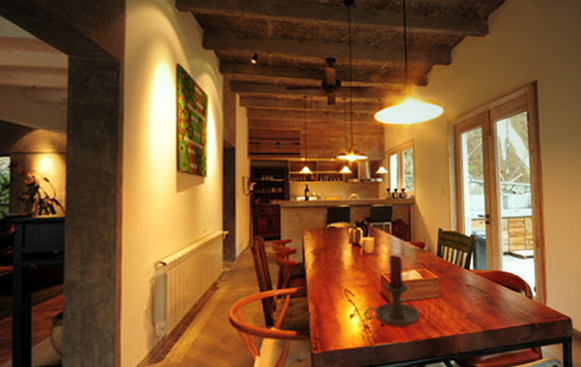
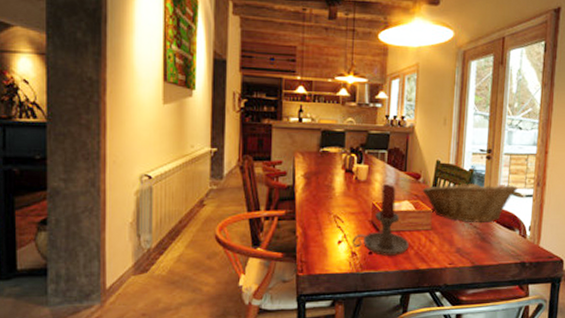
fruit basket: none [427,247,518,287] -> present [422,181,518,222]

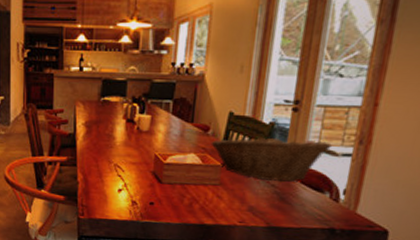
candle holder: present [352,184,409,256] -> none [132,135,194,209]

